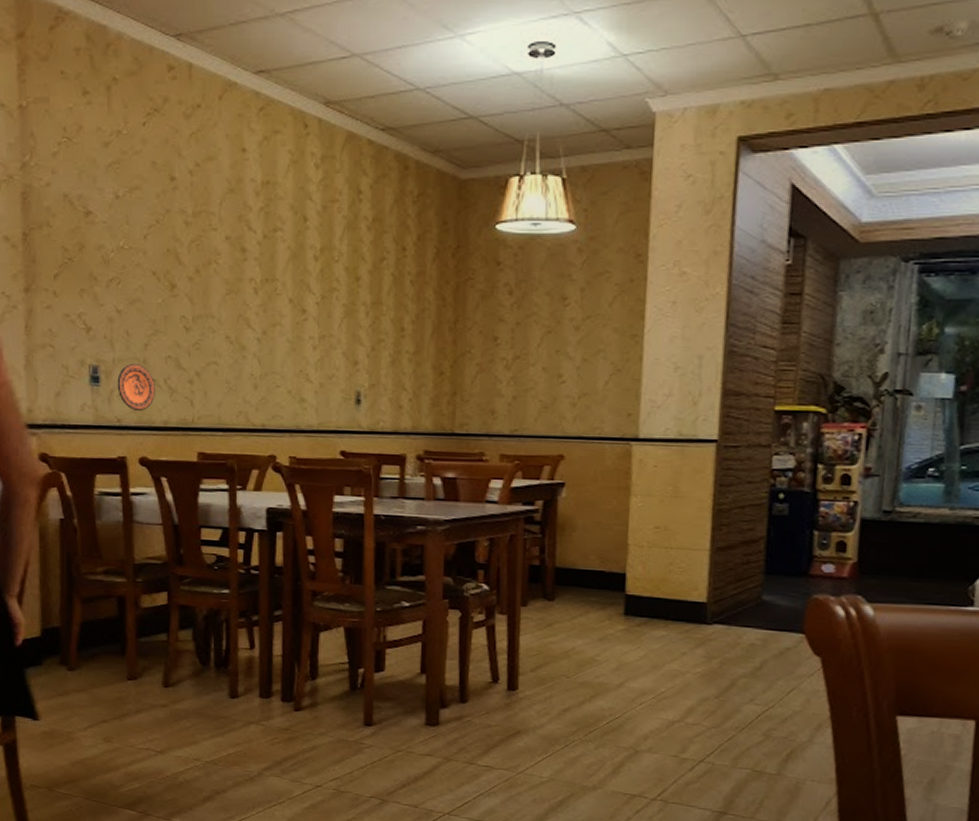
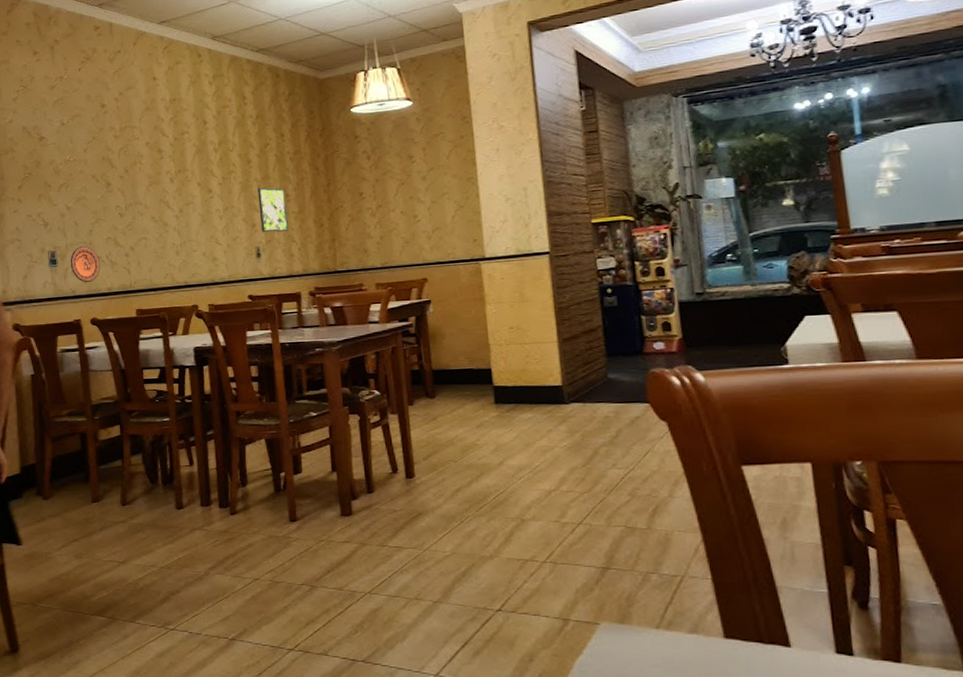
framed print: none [364,314,400,375] -> present [257,187,288,233]

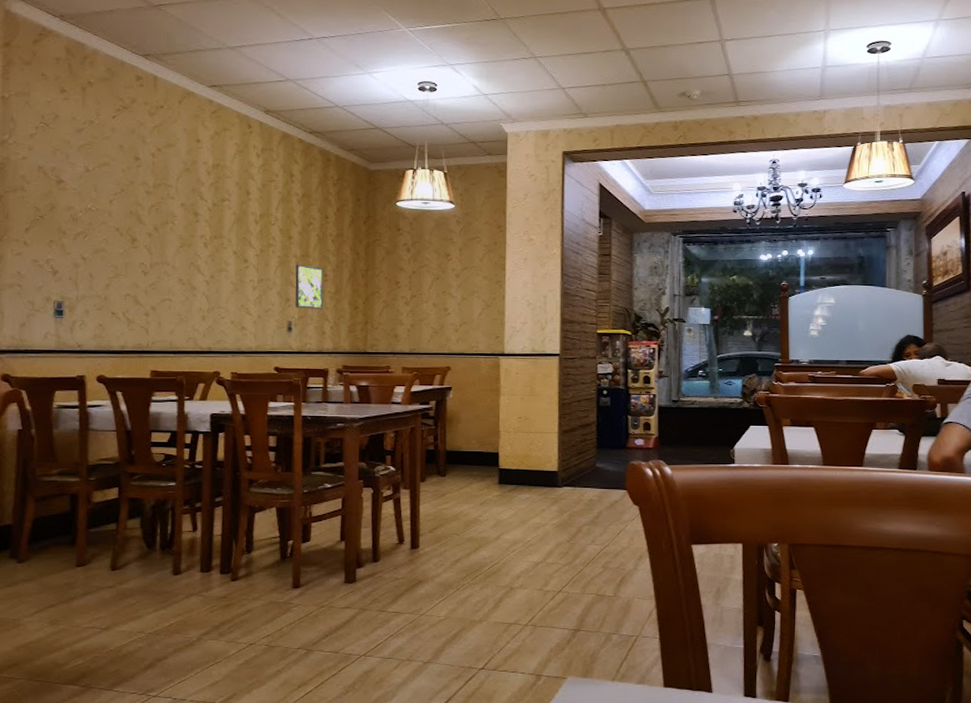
decorative plate: present [70,246,100,282] -> none [79,299,114,338]

